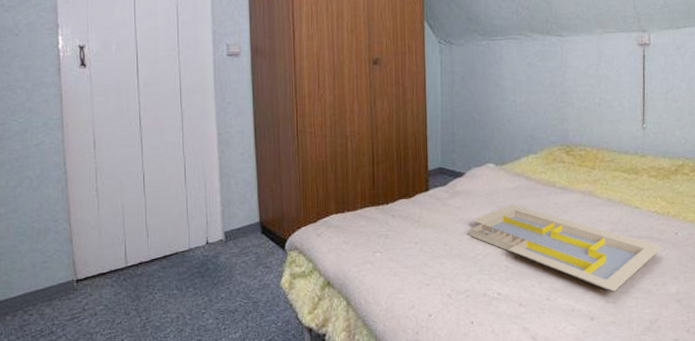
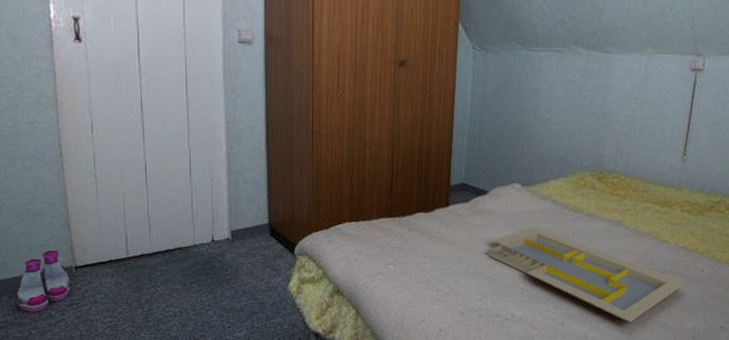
boots: none [19,265,73,329] -> present [16,249,72,312]

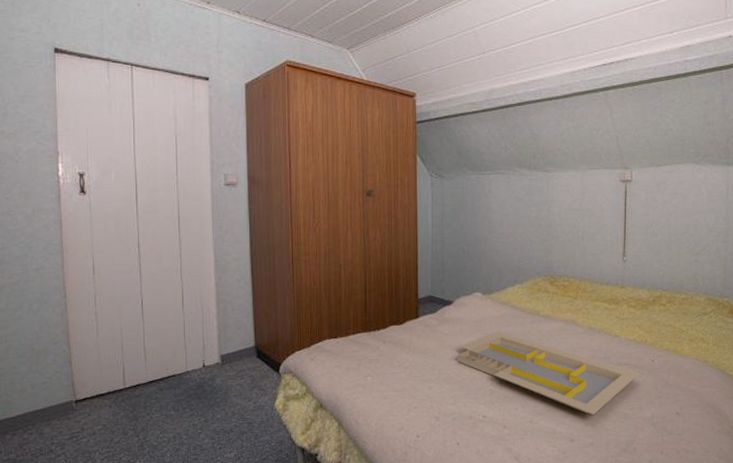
boots: present [16,249,72,312] -> none [18,386,72,448]

